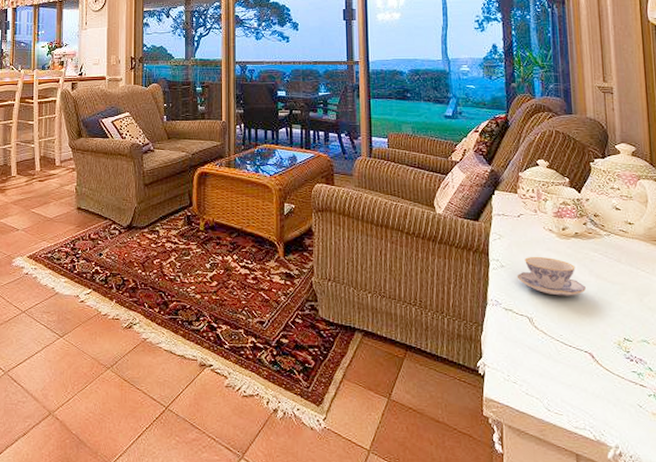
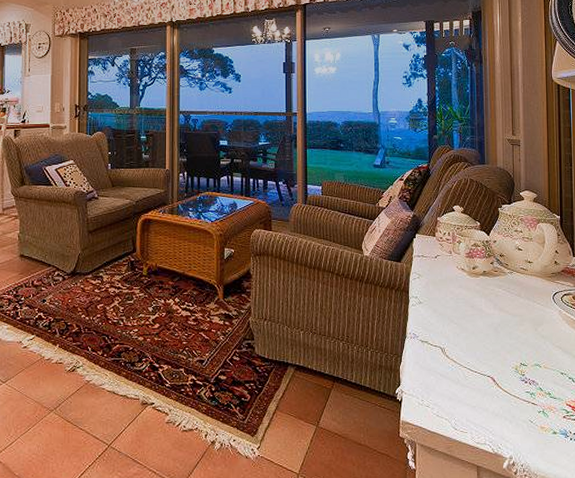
teacup: present [517,257,586,296] -> none [432,294,490,328]

